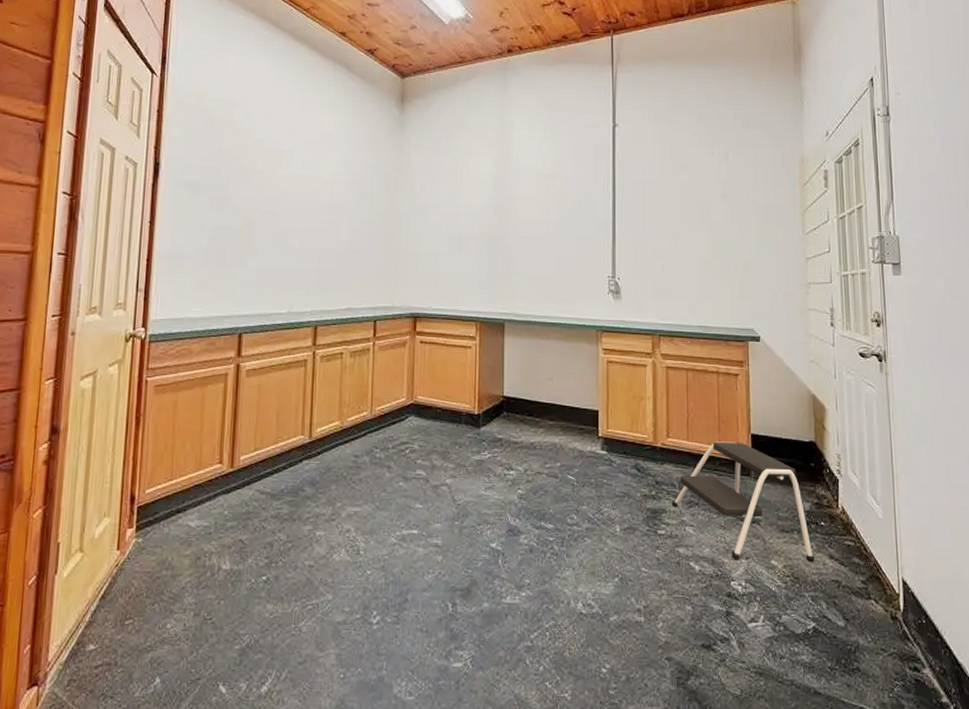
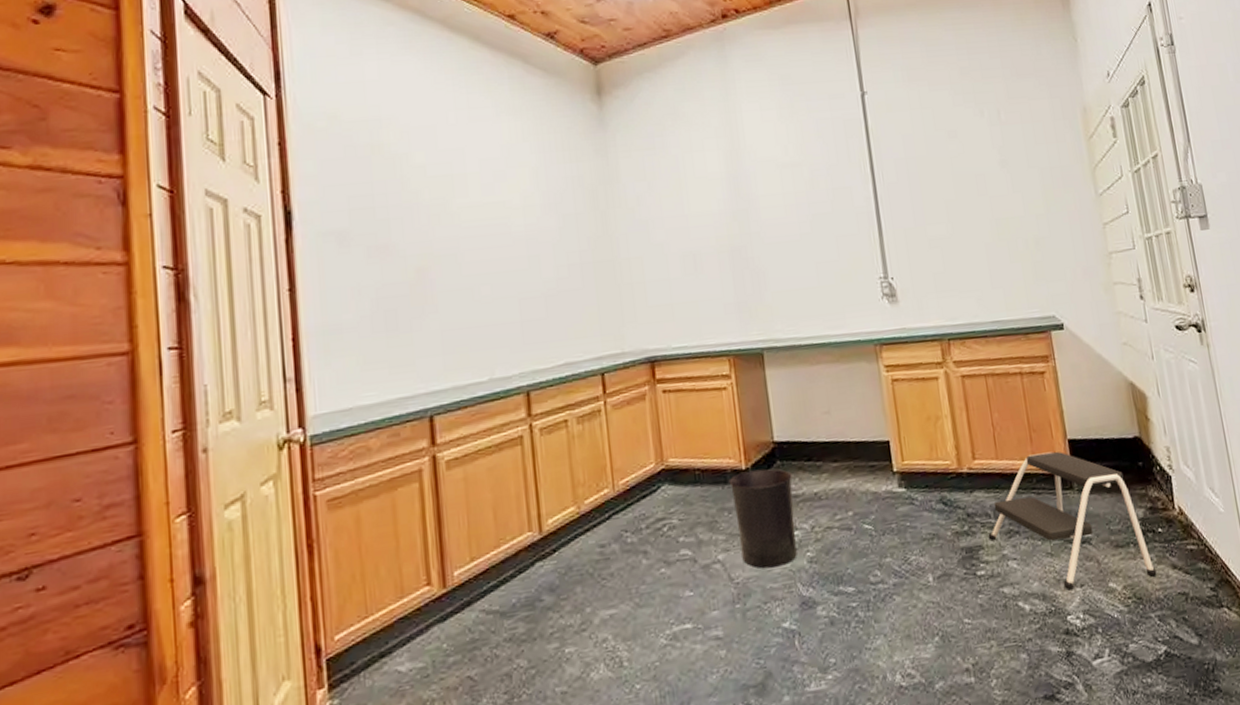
waste bin: none [463,416,515,497] -> present [729,468,797,568]

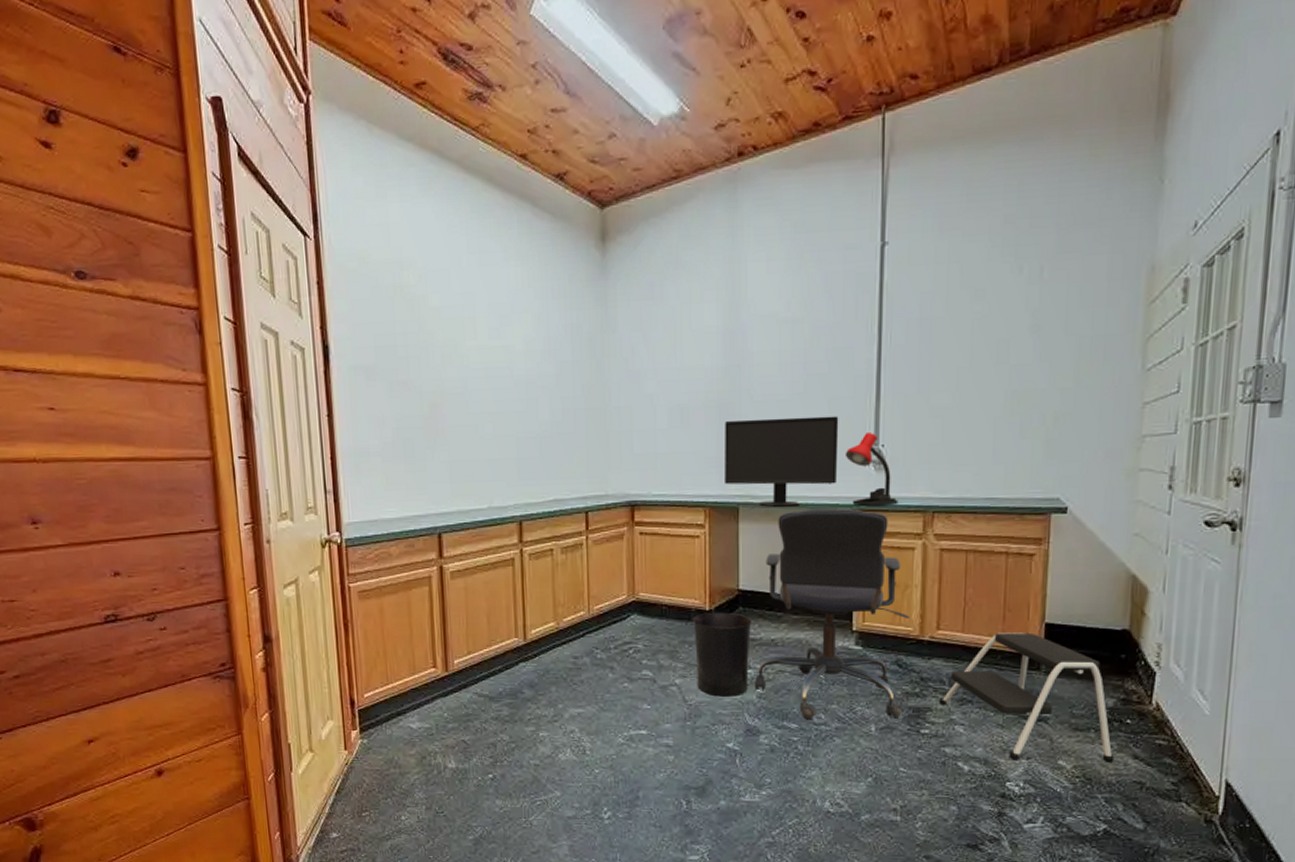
computer monitor: none [739,252,855,350] -> present [725,416,839,508]
office chair: none [797,343,956,580] -> present [754,508,911,720]
desk lamp: none [858,267,915,340] -> present [845,433,898,506]

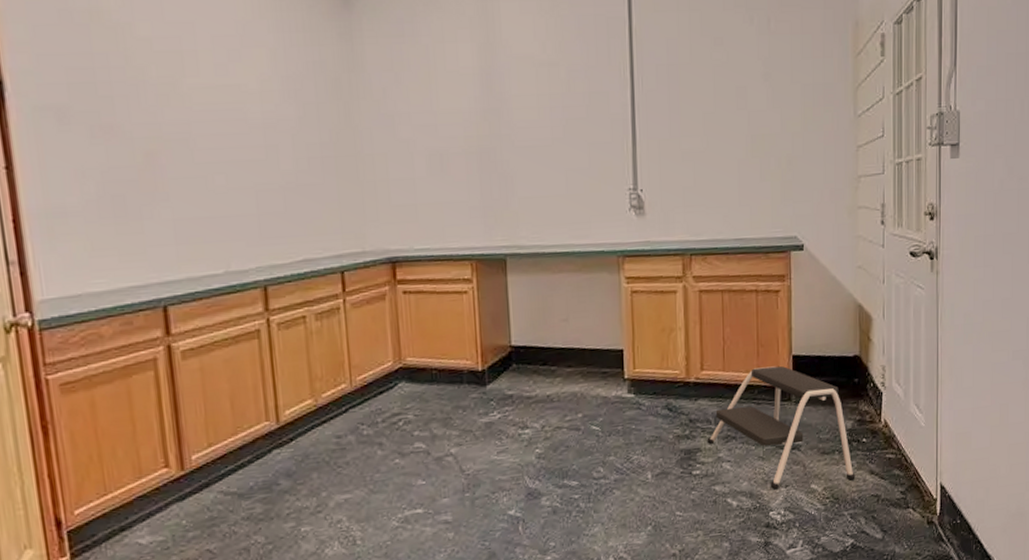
waste bin: present [692,612,752,697] -> none [465,371,527,462]
computer monitor: present [725,416,839,508] -> none [486,161,600,258]
office chair: present [754,508,911,720] -> none [532,255,677,475]
desk lamp: present [845,433,898,506] -> none [606,178,659,252]

